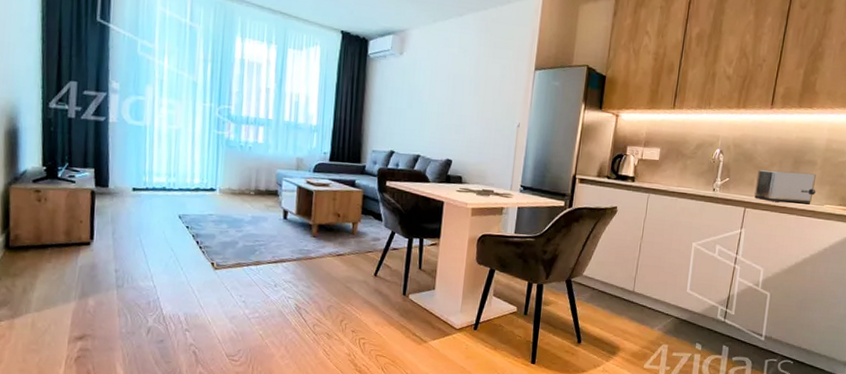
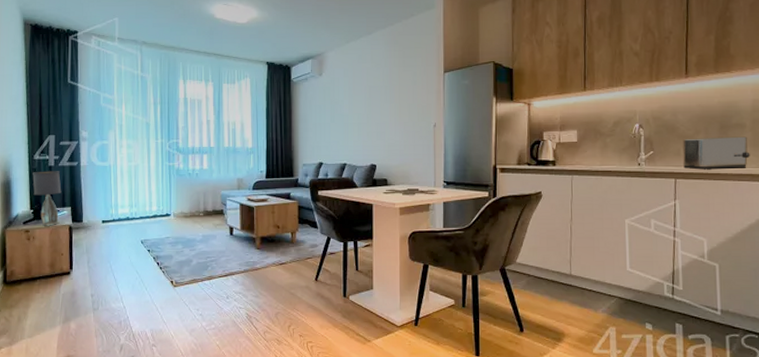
table lamp: none [46,122,83,188] -> present [32,171,62,226]

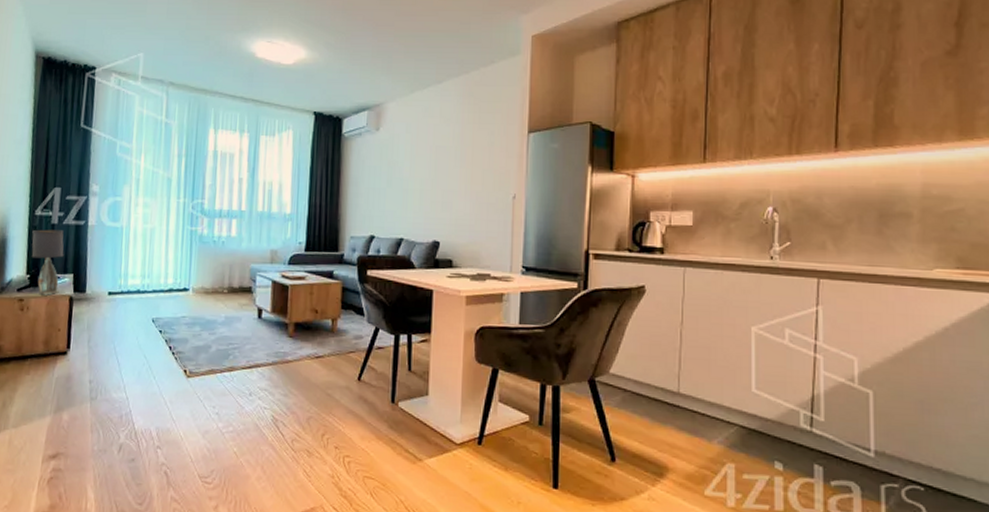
toaster: present [682,136,750,171] -> none [828,228,918,271]

